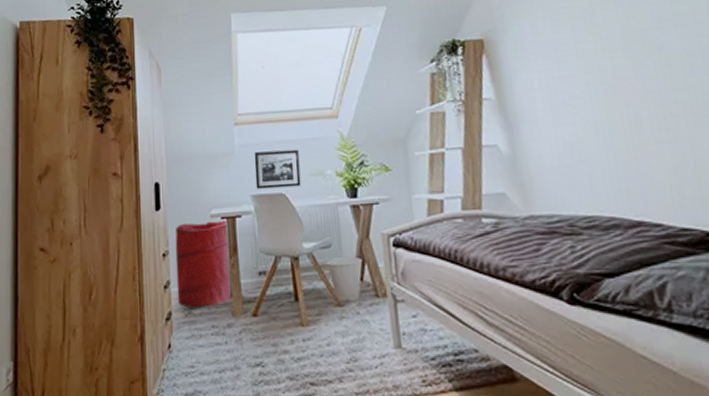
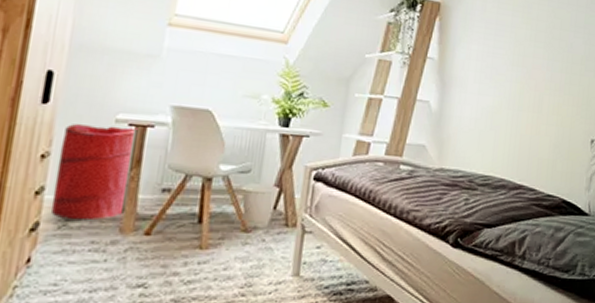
picture frame: present [254,149,301,190] -> none [179,60,237,106]

